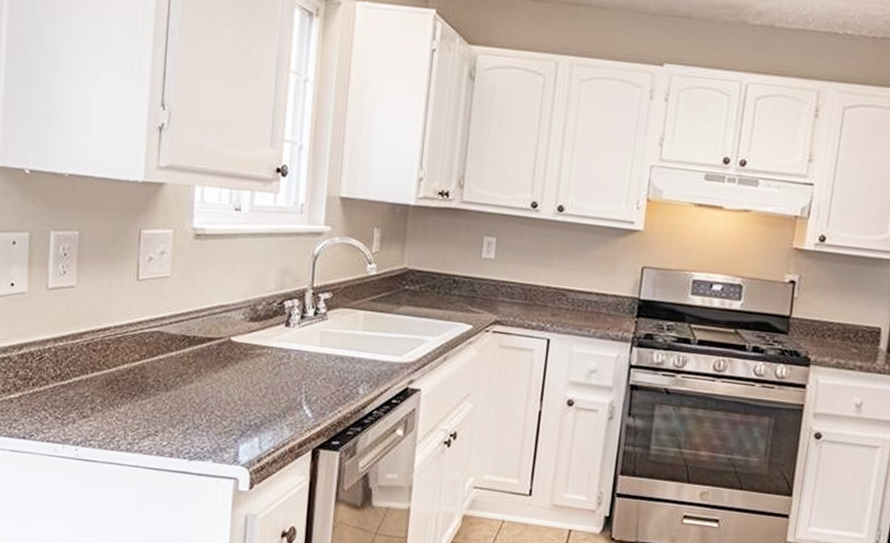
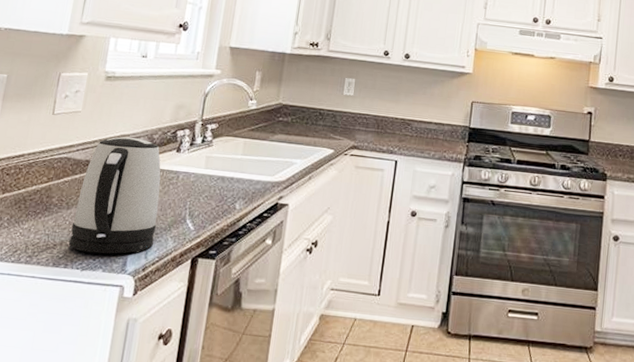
kettle: none [171,308,270,443] -> present [68,137,161,254]

